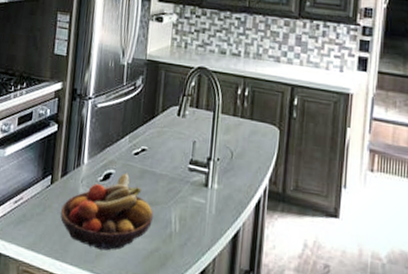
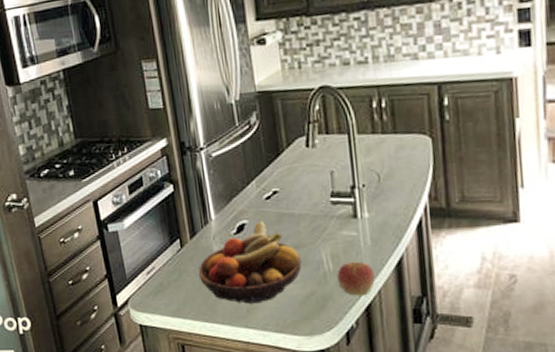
apple: none [180,226,213,261] -> present [337,261,375,296]

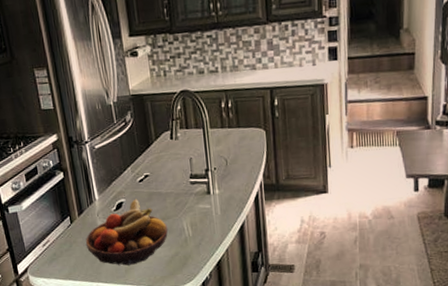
apple: present [337,261,375,296] -> none [195,227,224,255]

